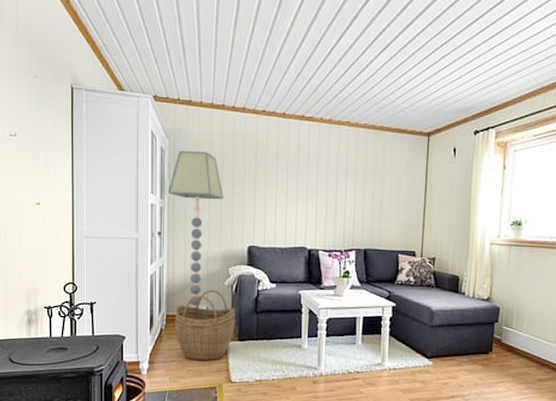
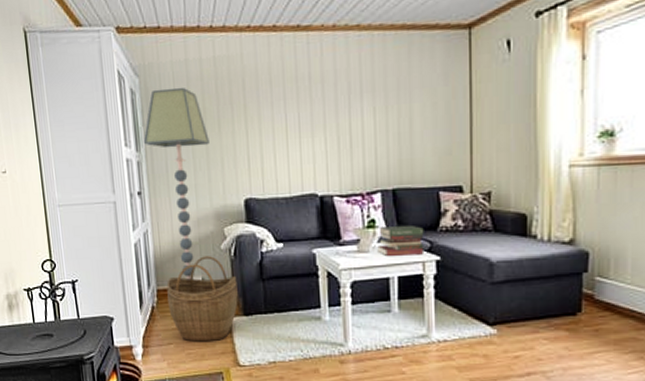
books: none [349,277,385,301] -> present [377,224,425,257]

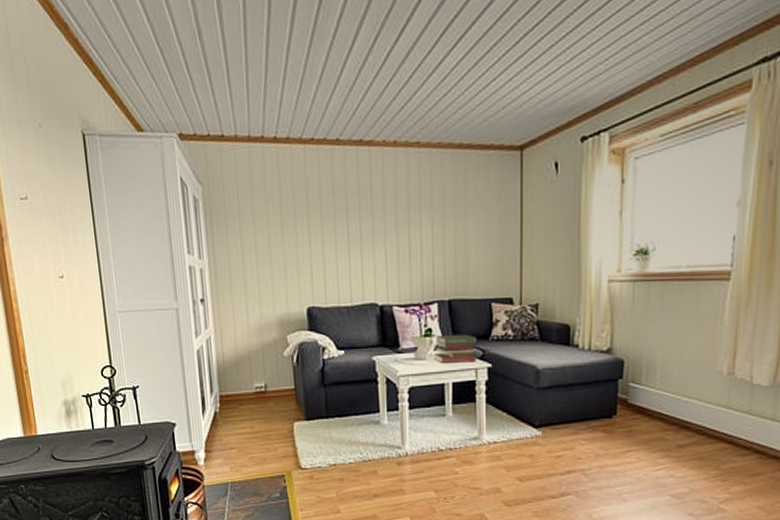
floor lamp: present [143,87,209,280] -> none [206,196,273,386]
woven basket: present [167,256,238,342] -> none [229,363,300,446]

